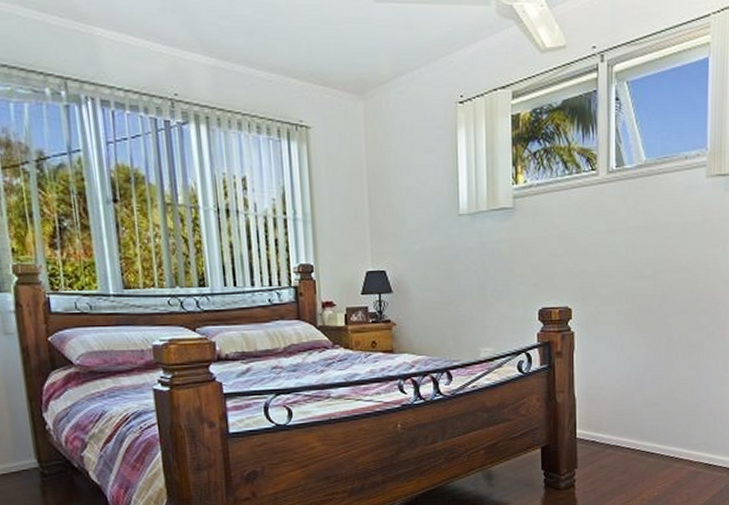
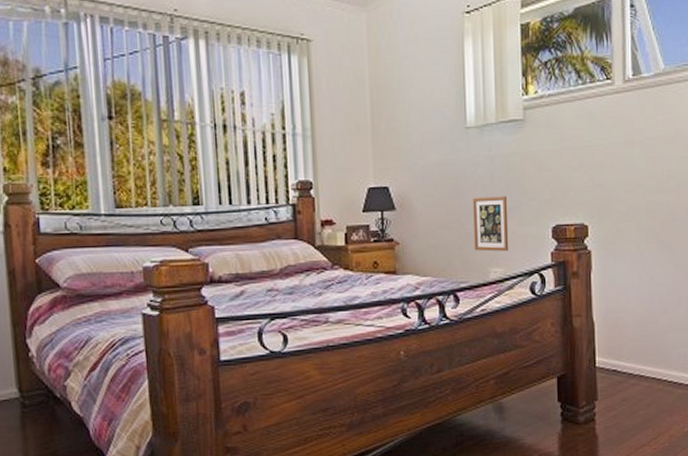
picture frame: none [465,280,499,332] -> present [473,196,509,252]

